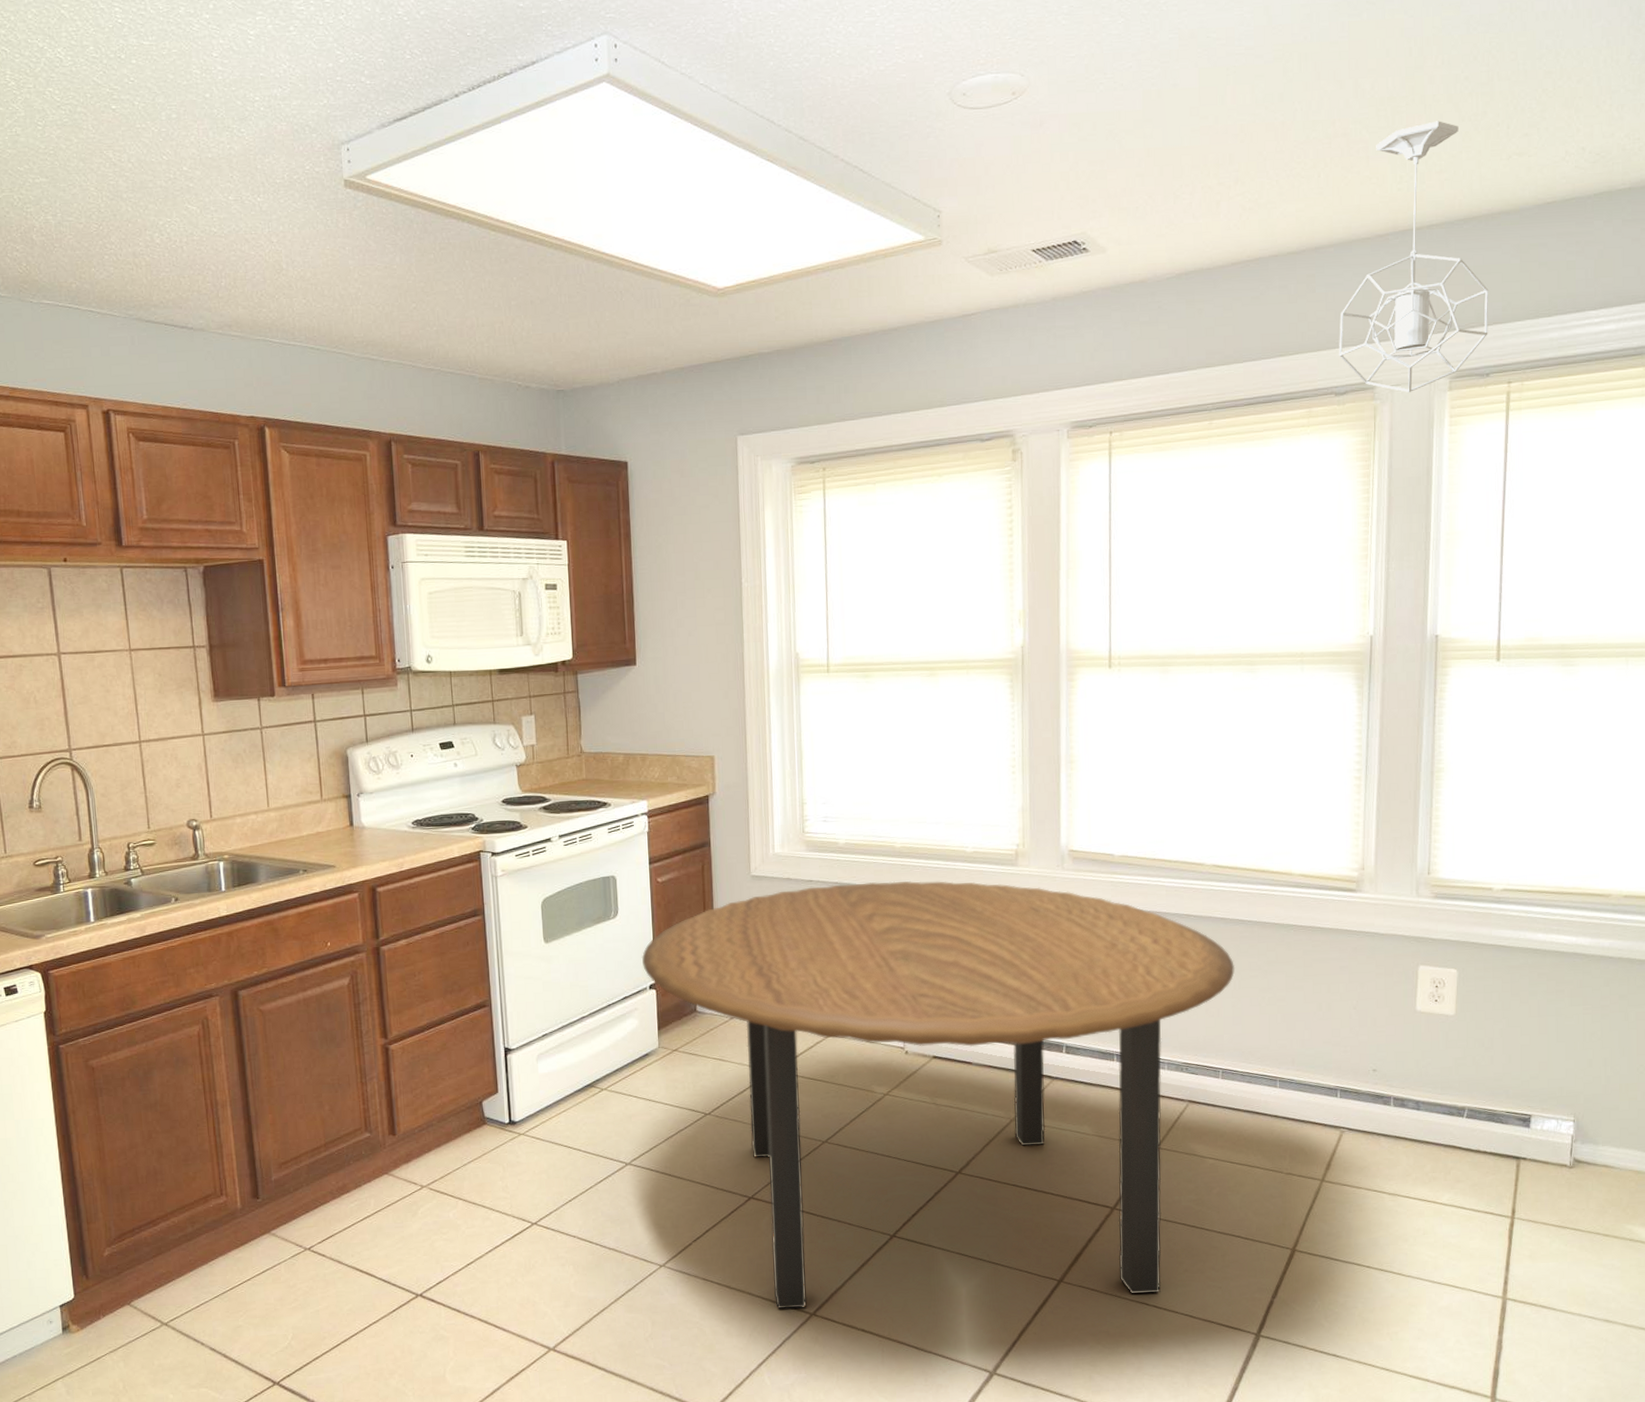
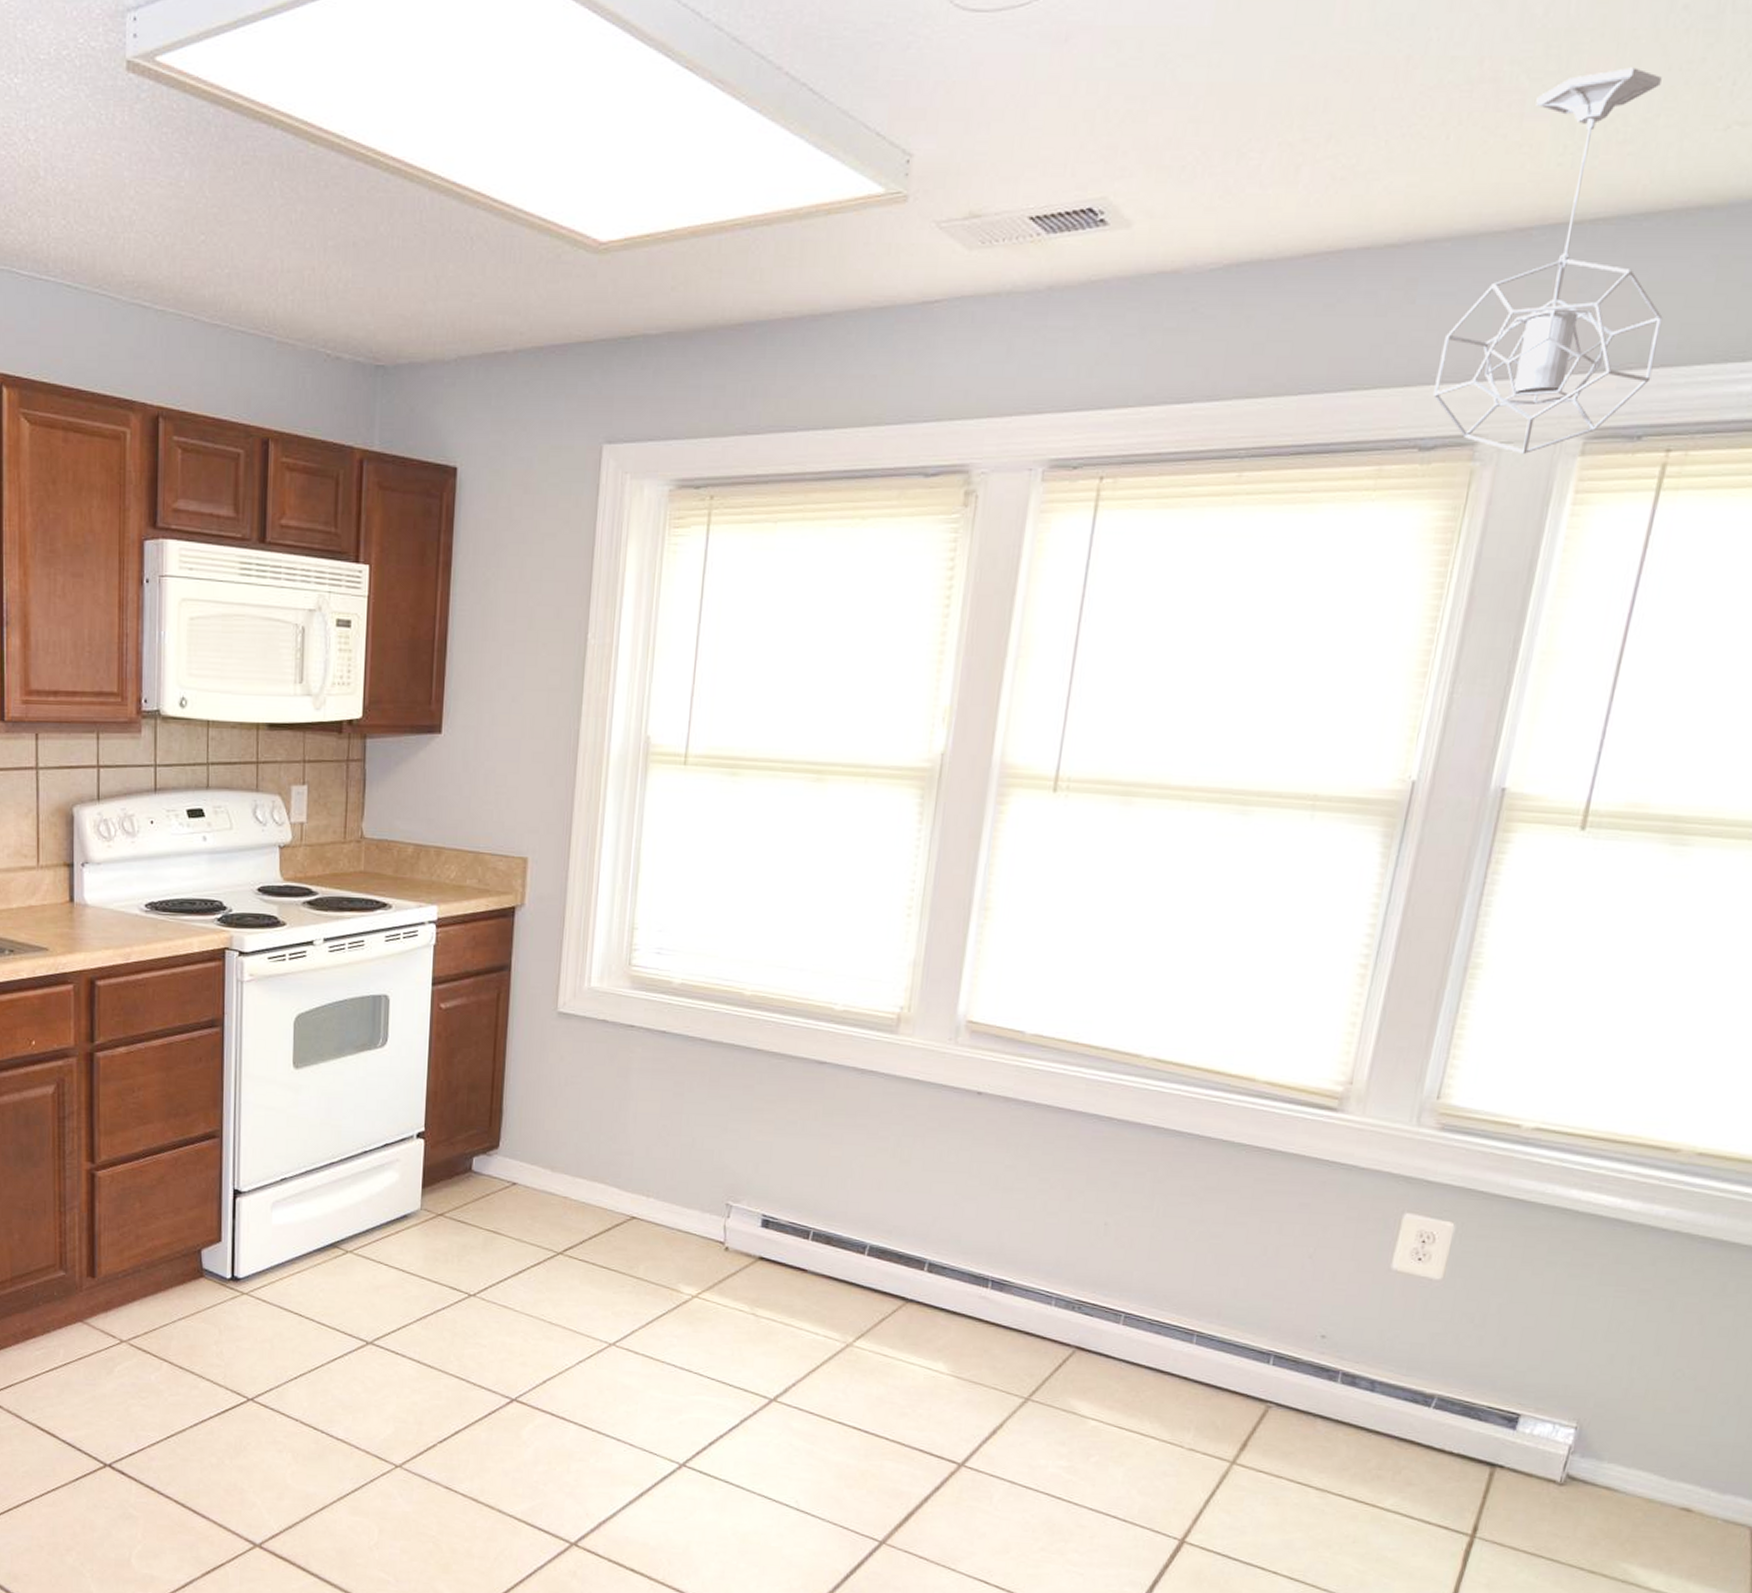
dining table: present [641,881,1236,1310] -> none [410,1033,1162,1572]

